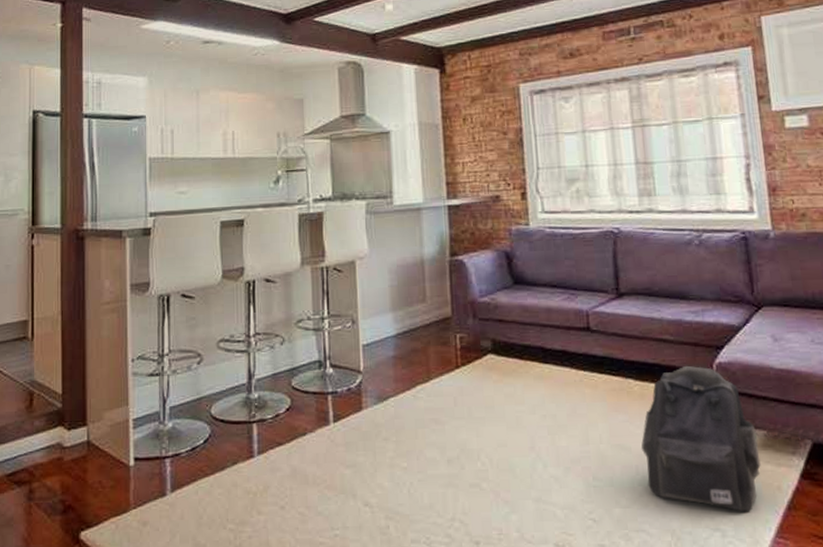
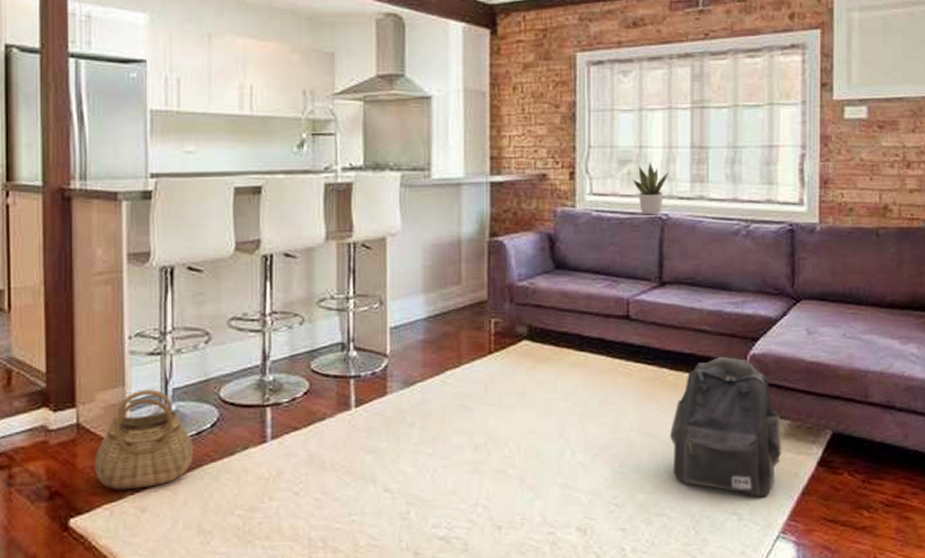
basket: none [103,408,189,504] -> present [95,389,194,490]
potted plant: none [582,179,616,229] -> present [633,162,669,215]

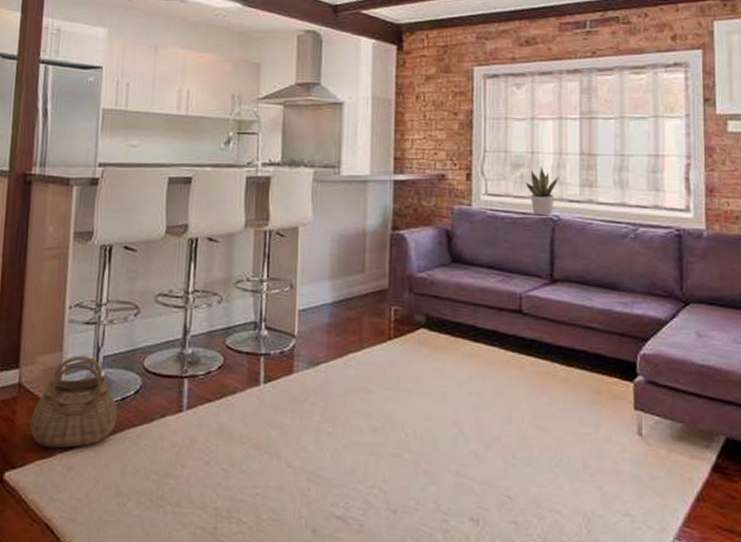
backpack: present [670,356,782,497] -> none [562,354,675,500]

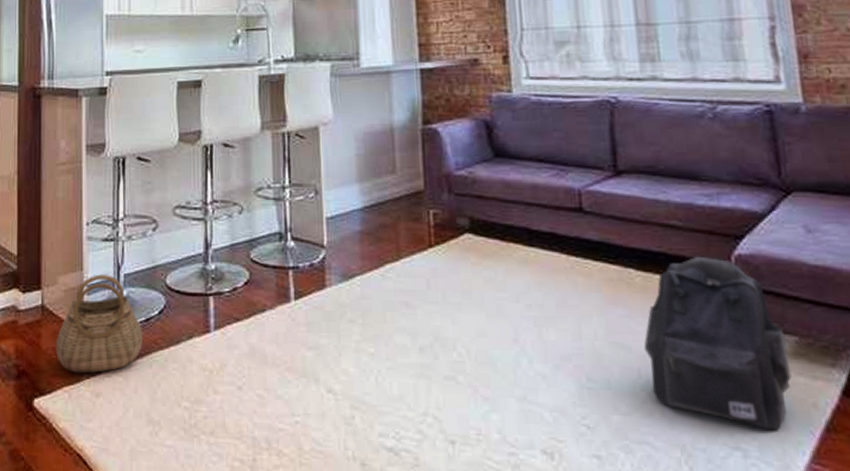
potted plant: present [525,166,559,216] -> none [573,42,613,98]
backpack: none [562,354,675,500] -> present [644,256,792,431]

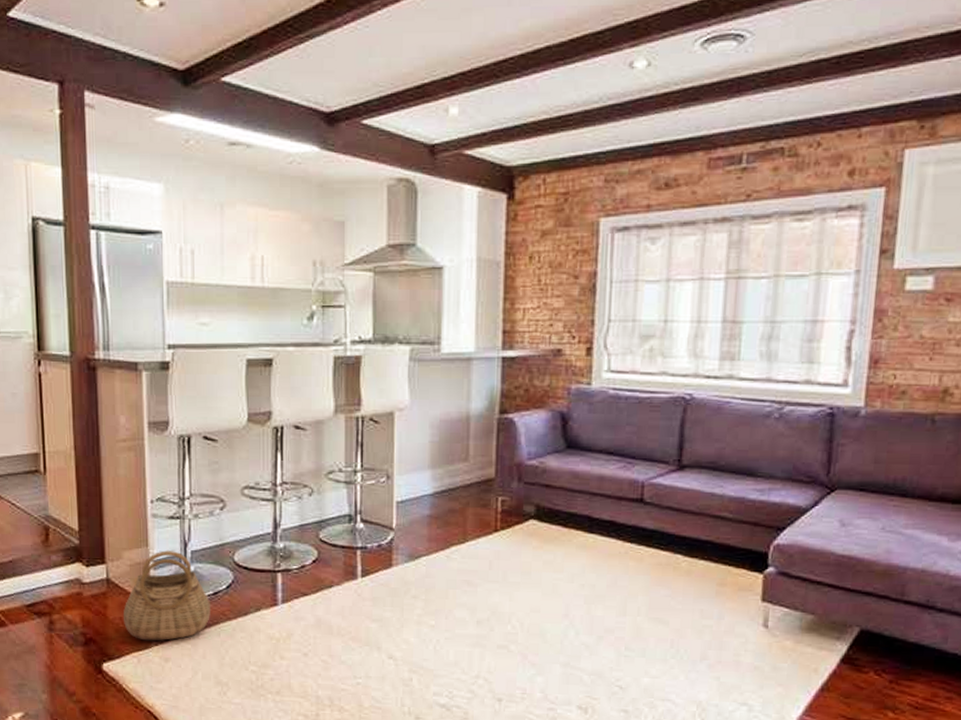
backpack: present [644,256,792,431] -> none [680,544,802,690]

